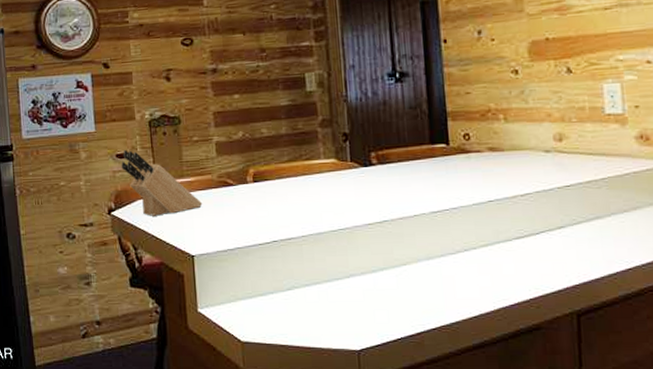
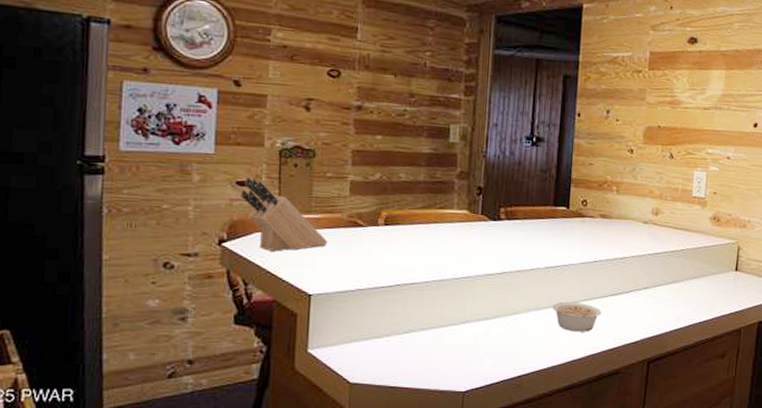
legume: none [445,248,508,282] -> present [552,301,602,332]

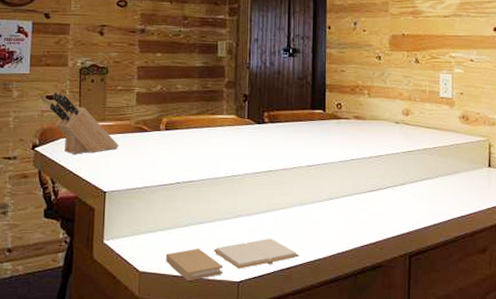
book: none [382,345,532,393] -> present [166,238,299,282]
legume: present [552,301,602,332] -> none [315,197,362,226]

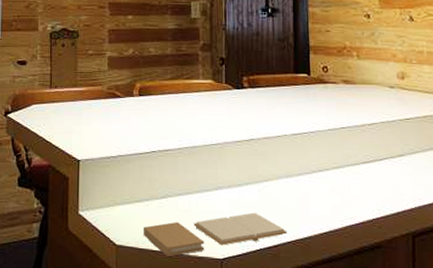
knife block: present [49,92,119,154] -> none [21,57,92,121]

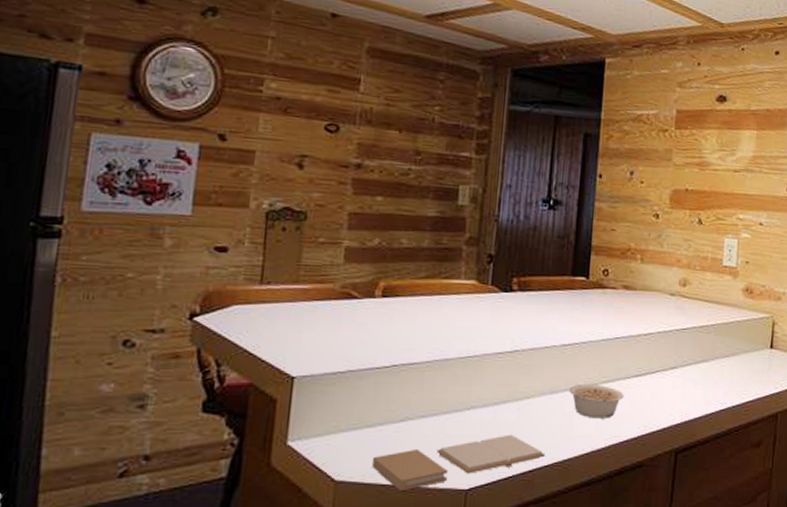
legume: none [302,169,355,201] -> present [568,384,624,419]

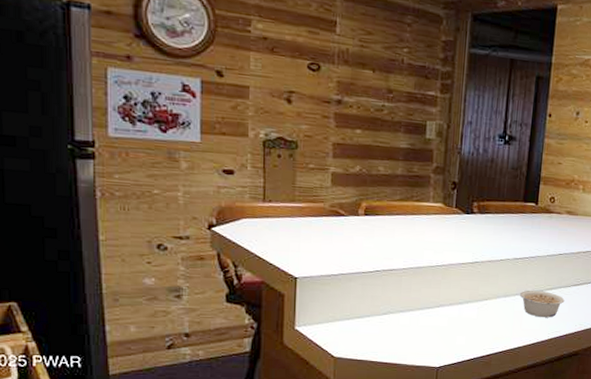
book: present [372,434,545,492] -> none [363,327,500,367]

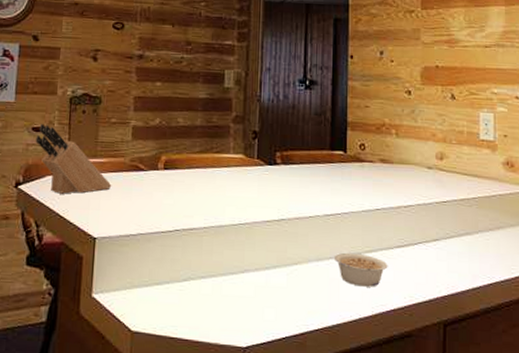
knife block: none [227,165,312,237] -> present [35,123,112,194]

